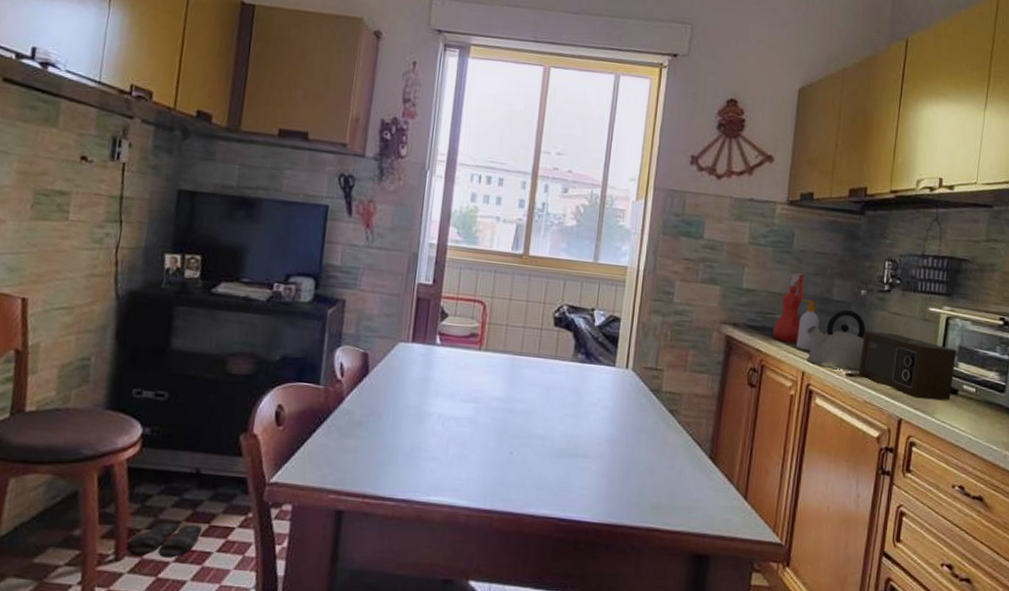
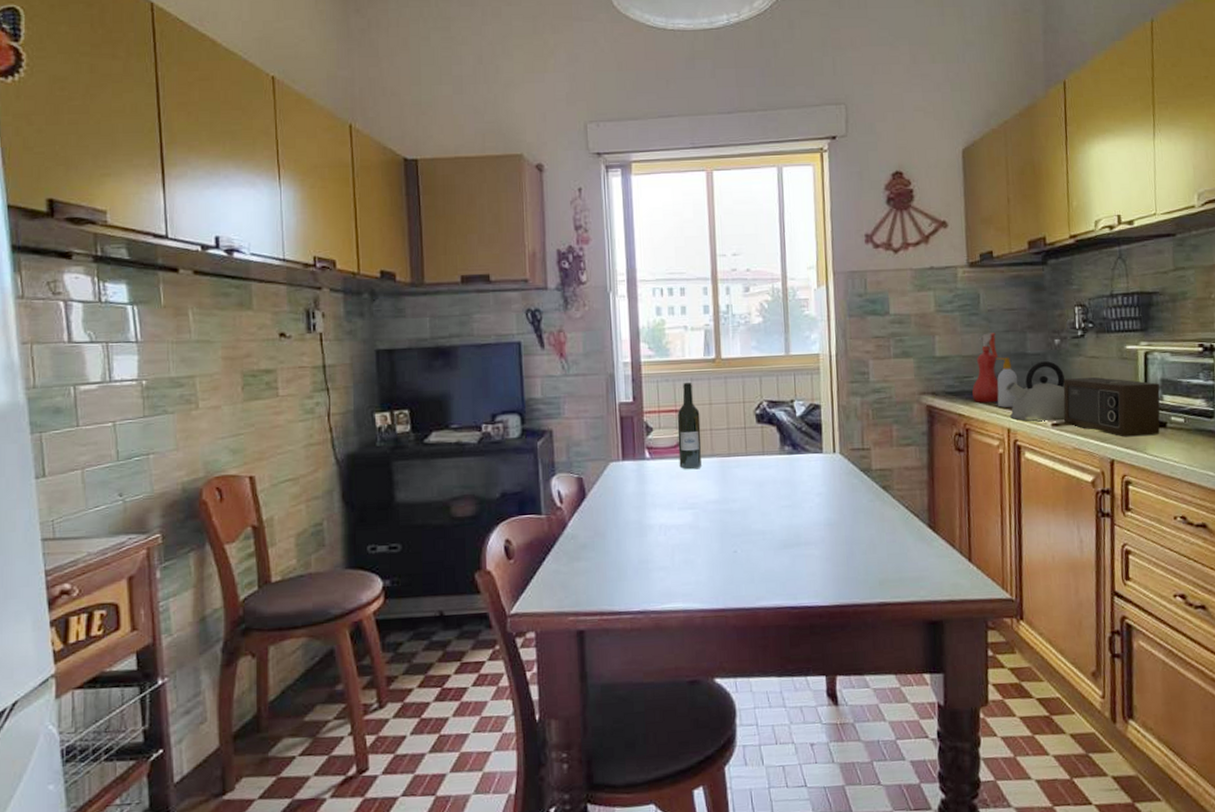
slippers: present [127,522,203,558] -> none [388,663,455,701]
wine bottle: none [469,274,499,363] -> present [677,383,702,470]

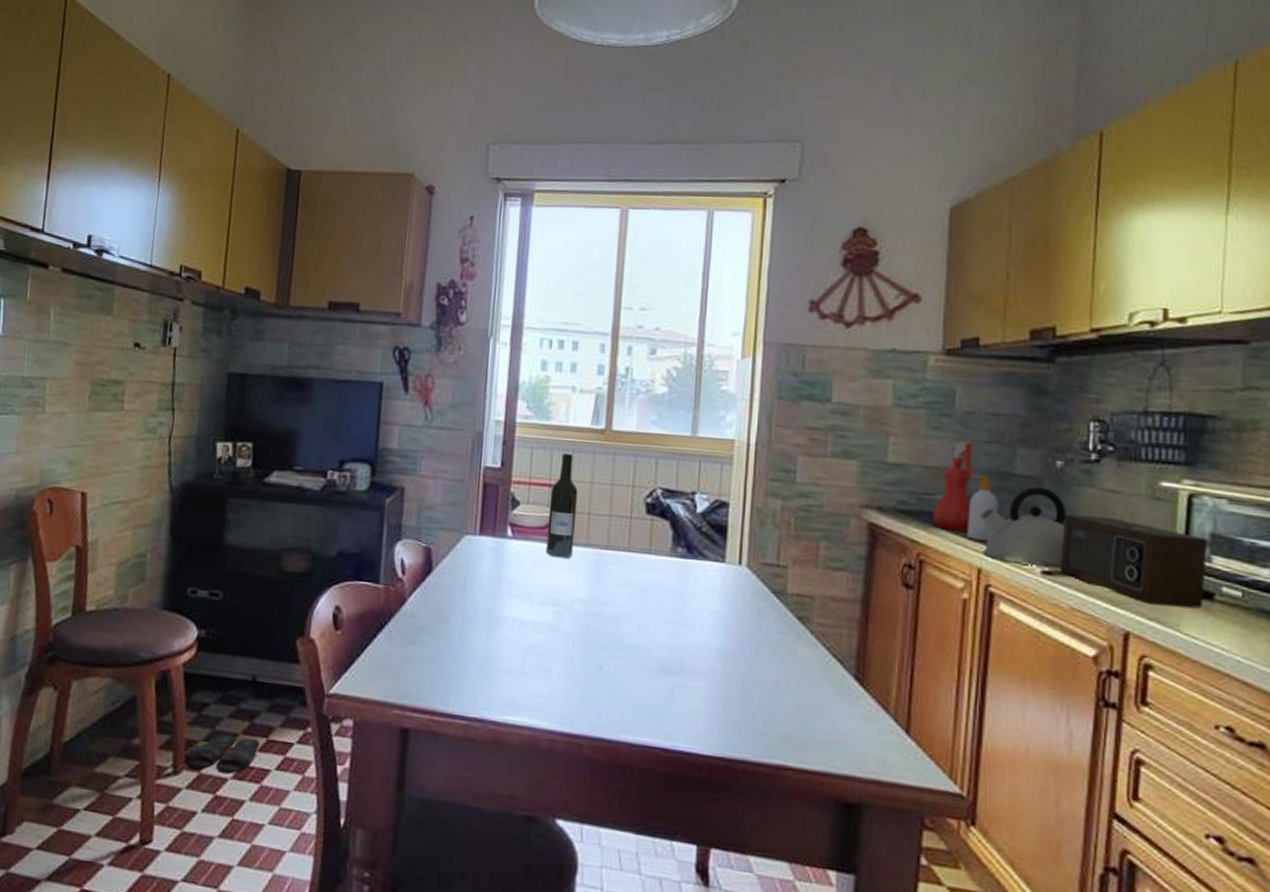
slippers: none [388,663,455,701] -> present [185,734,260,774]

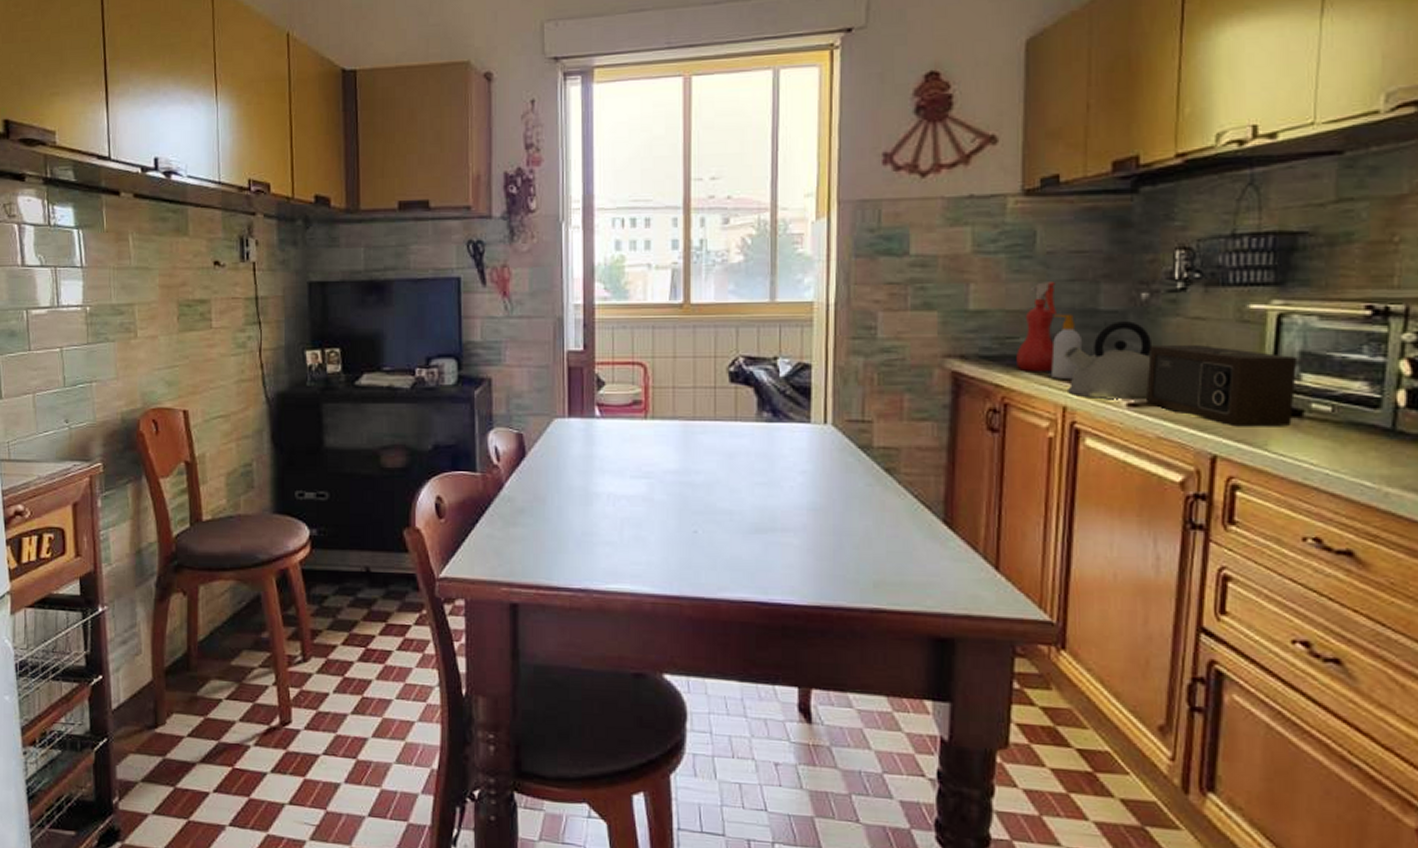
slippers: present [185,734,260,774] -> none [312,622,380,657]
wine bottle: present [545,454,578,559] -> none [634,331,662,433]

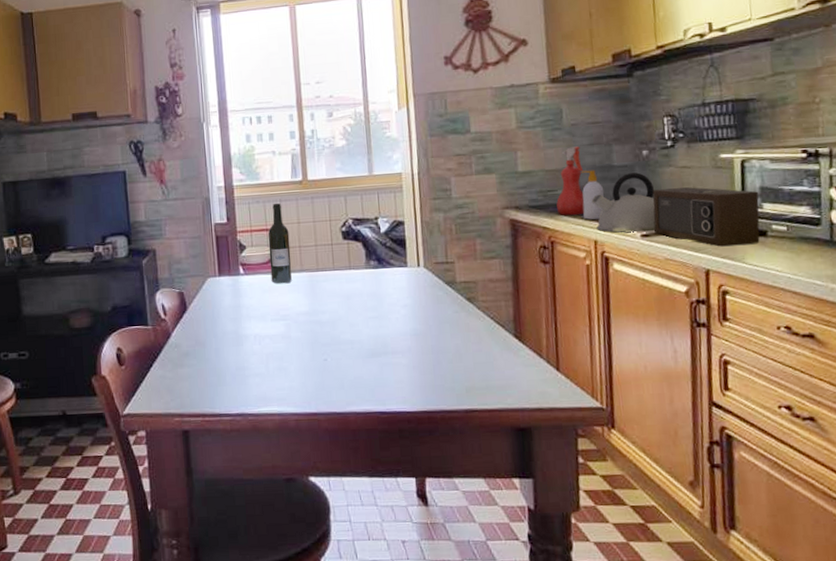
wine bottle: none [634,331,662,433] -> present [267,204,292,284]

